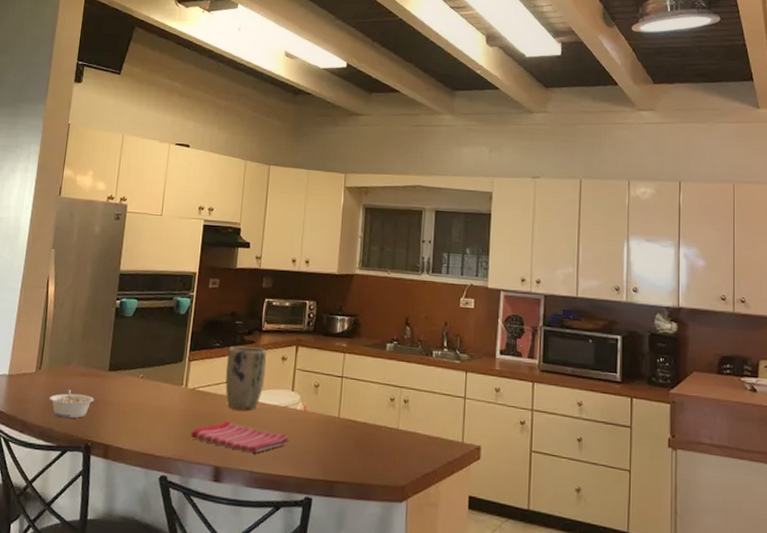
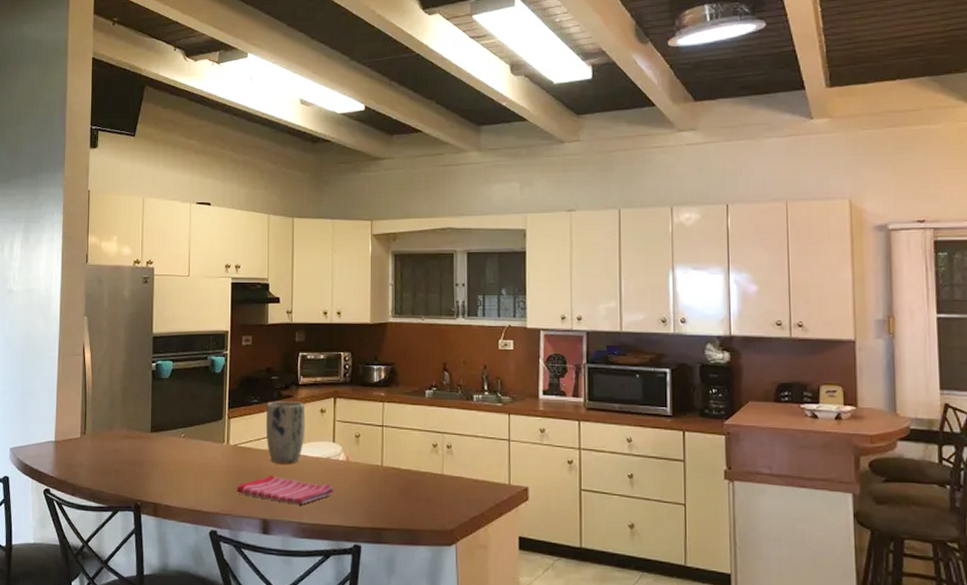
legume: present [49,388,95,419] -> none [96,451,140,480]

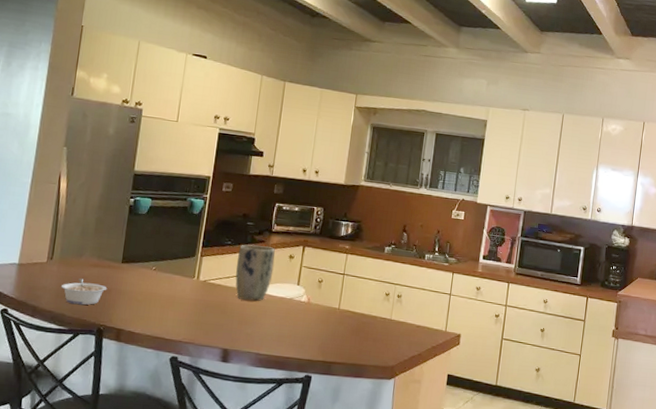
legume: none [96,451,140,480] -> present [60,277,108,305]
dish towel: present [236,475,335,504] -> none [201,310,294,338]

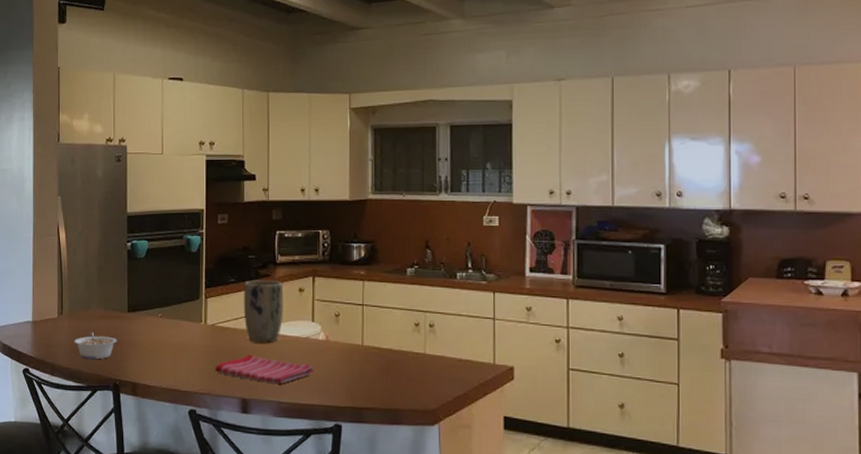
dish towel: none [201,310,294,338] -> present [214,354,314,383]

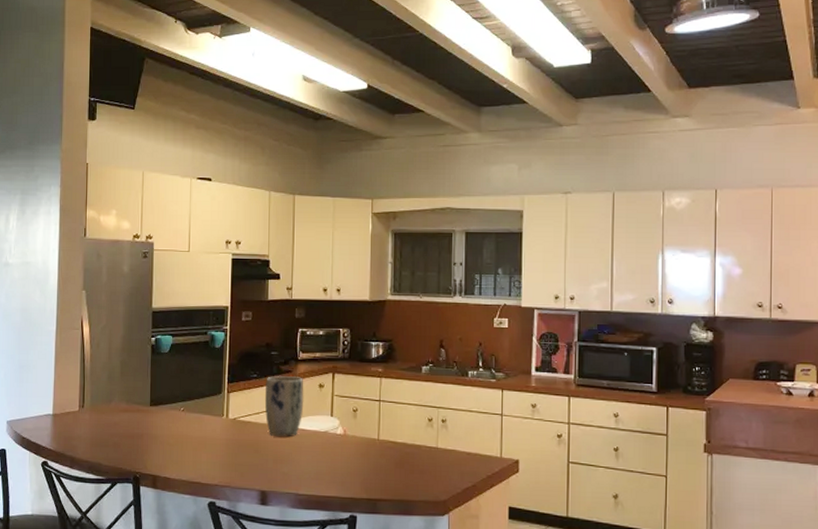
legume: present [73,331,118,360] -> none [94,424,139,453]
dish towel: present [214,354,314,383] -> none [235,448,332,476]

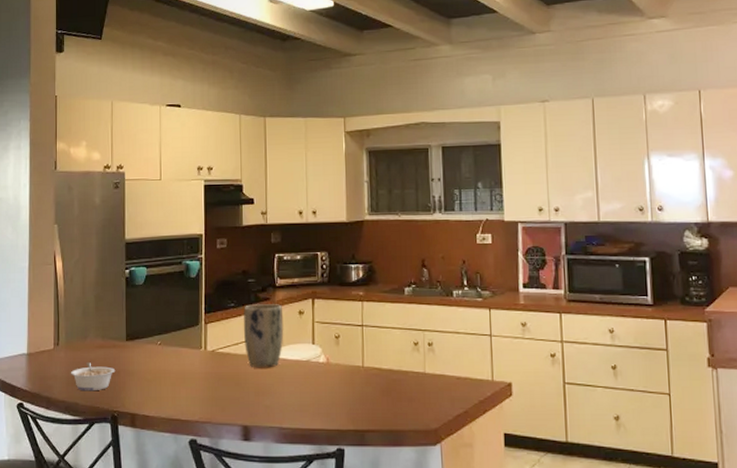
legume: none [94,424,139,453] -> present [70,361,116,391]

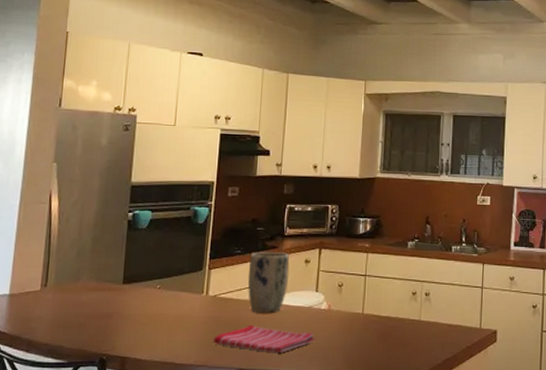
legume: present [70,361,116,391] -> none [57,304,109,334]
dish towel: none [215,380,316,408] -> present [213,325,315,352]

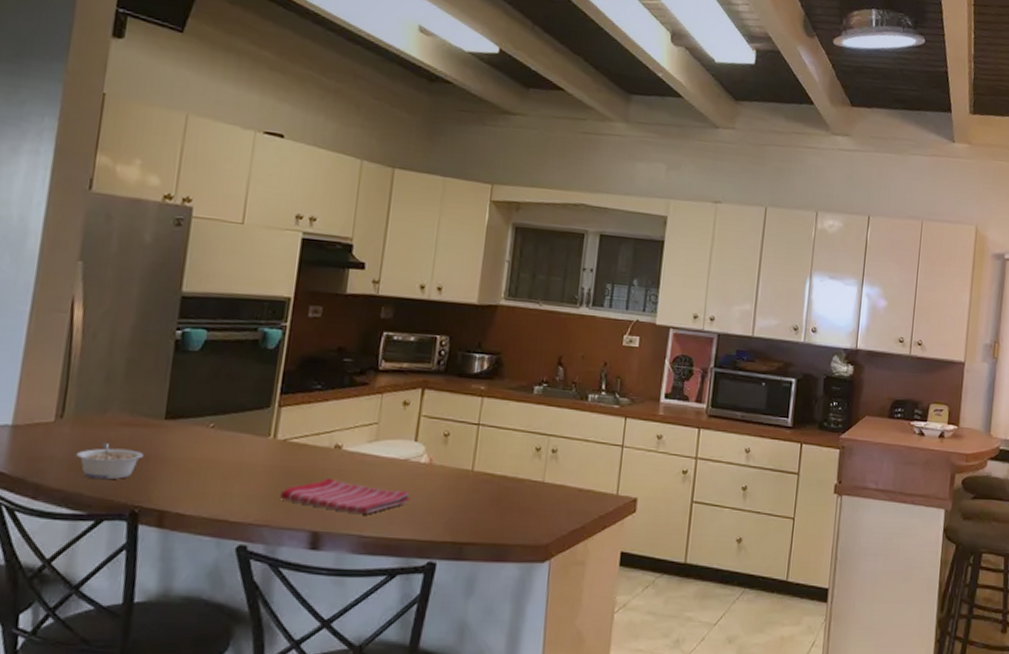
legume: none [57,304,109,334] -> present [75,441,144,480]
plant pot: present [248,251,290,314] -> none [328,388,383,466]

